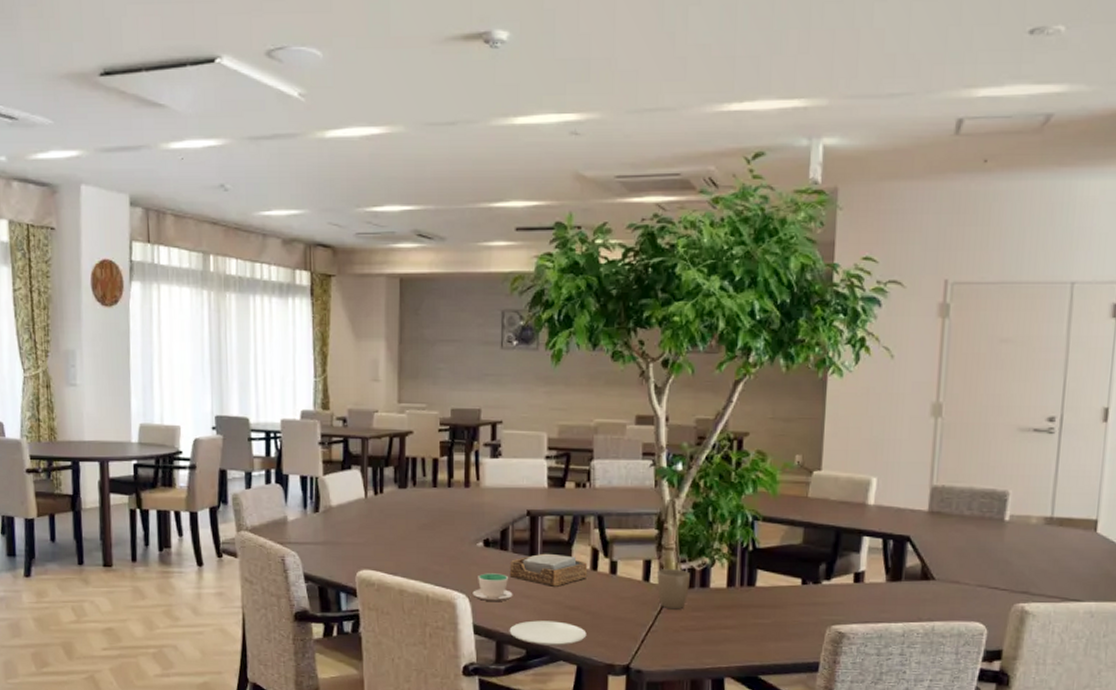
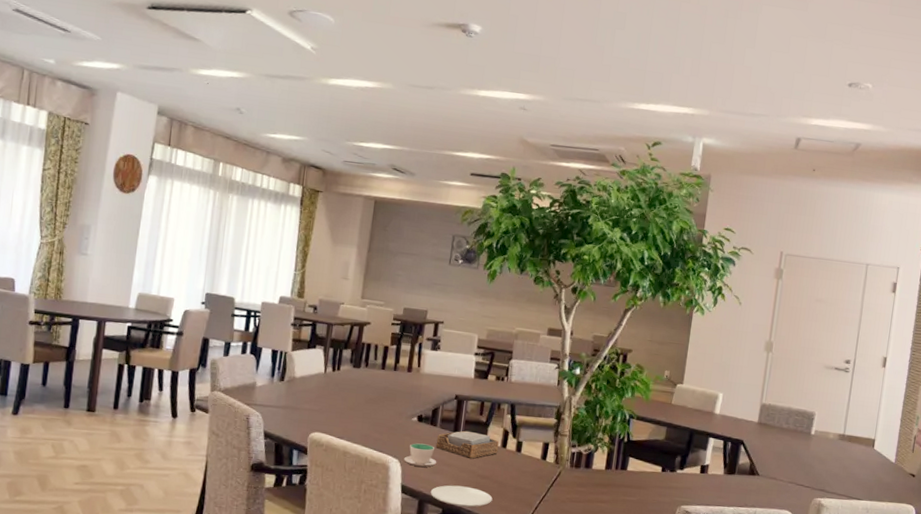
cup: present [657,569,690,610] -> none [551,451,578,485]

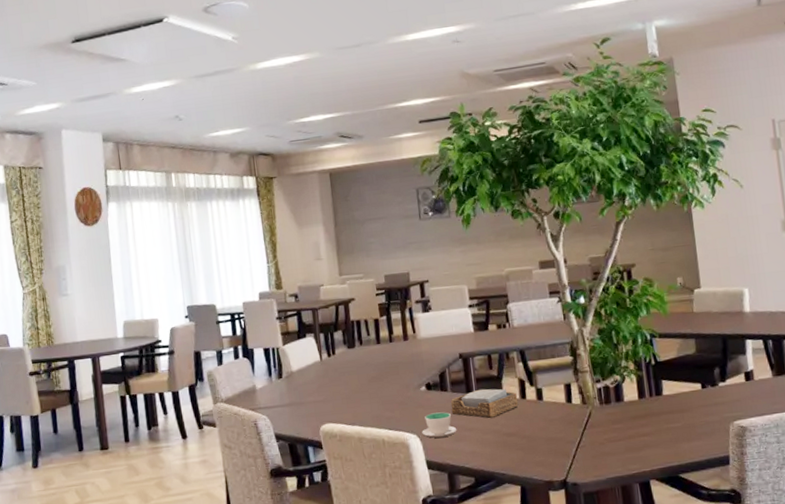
plate: present [430,485,493,507] -> none [457,448,525,472]

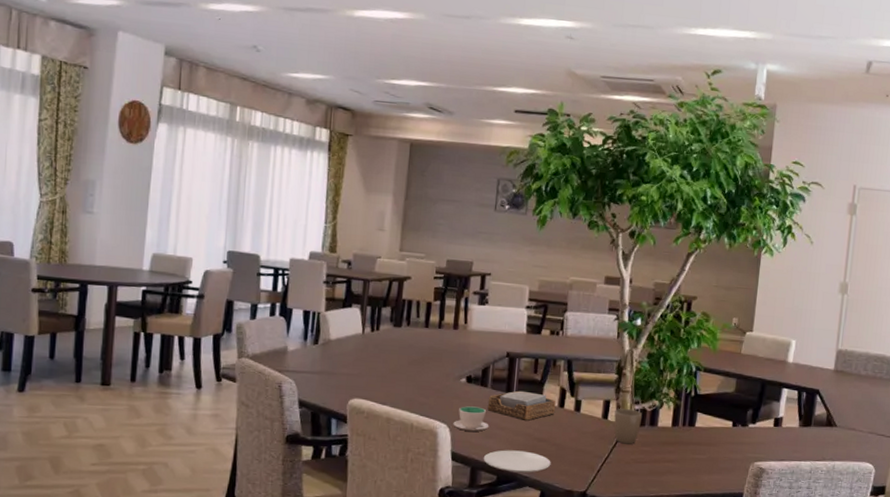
plate: none [457,448,525,472] -> present [483,450,551,473]
cup: none [577,388,607,425] -> present [614,409,642,444]

